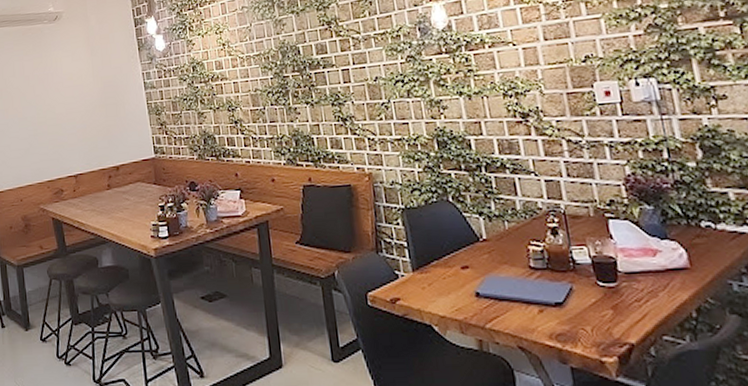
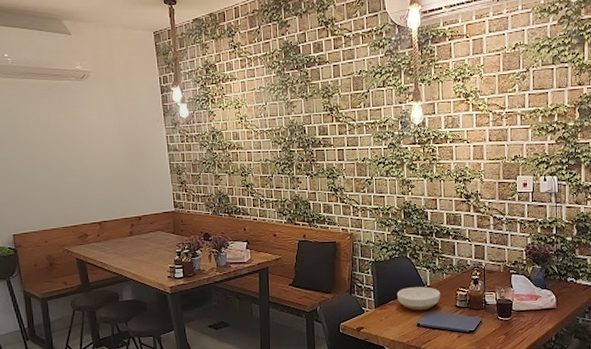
bowl: none [440,240,505,275] -> present [396,287,441,311]

